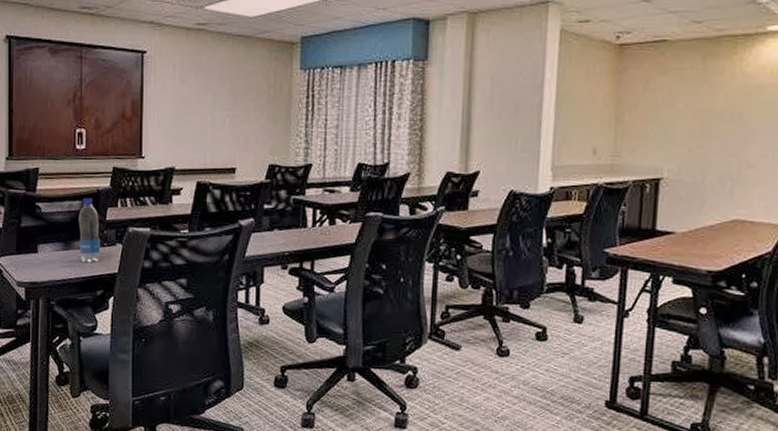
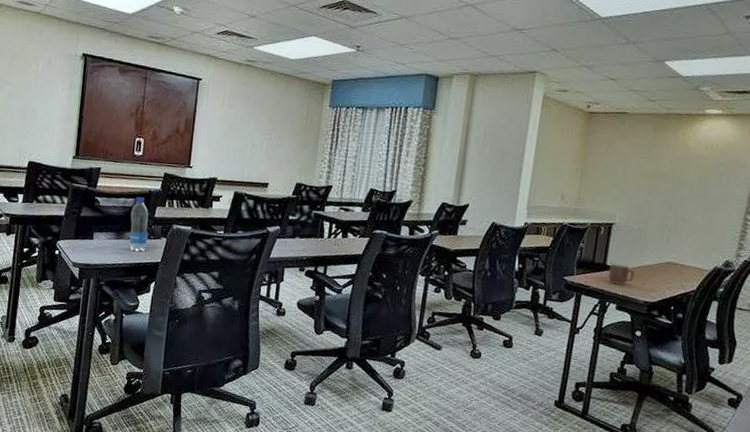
mug: none [660,227,693,253] -> present [608,263,635,285]

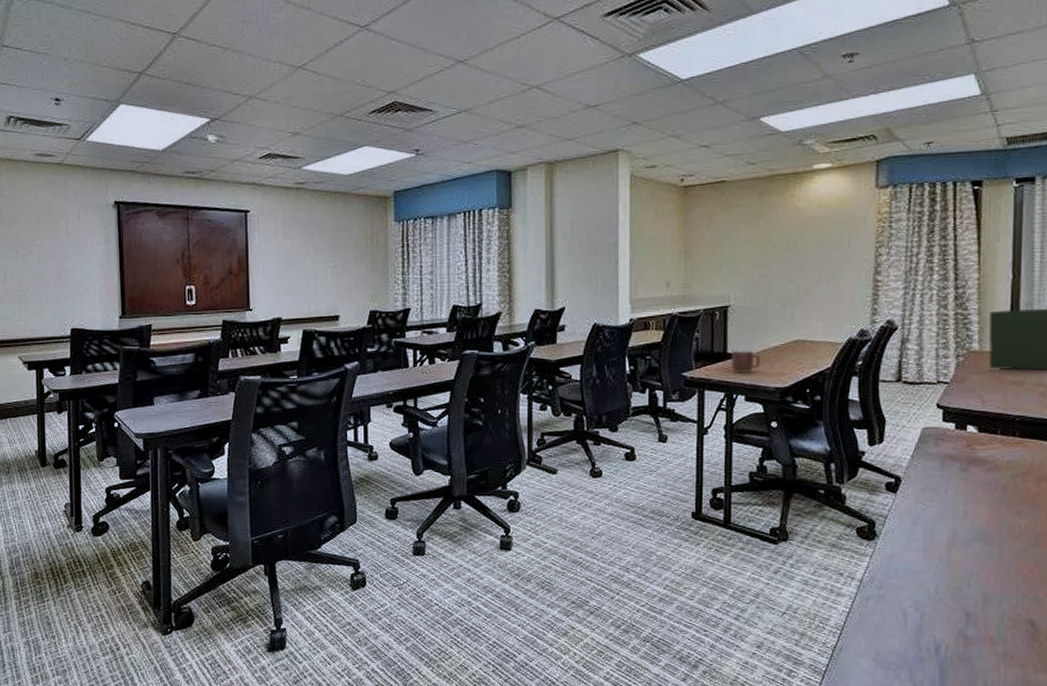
bottle: present [129,197,149,252] -> none [192,350,215,412]

